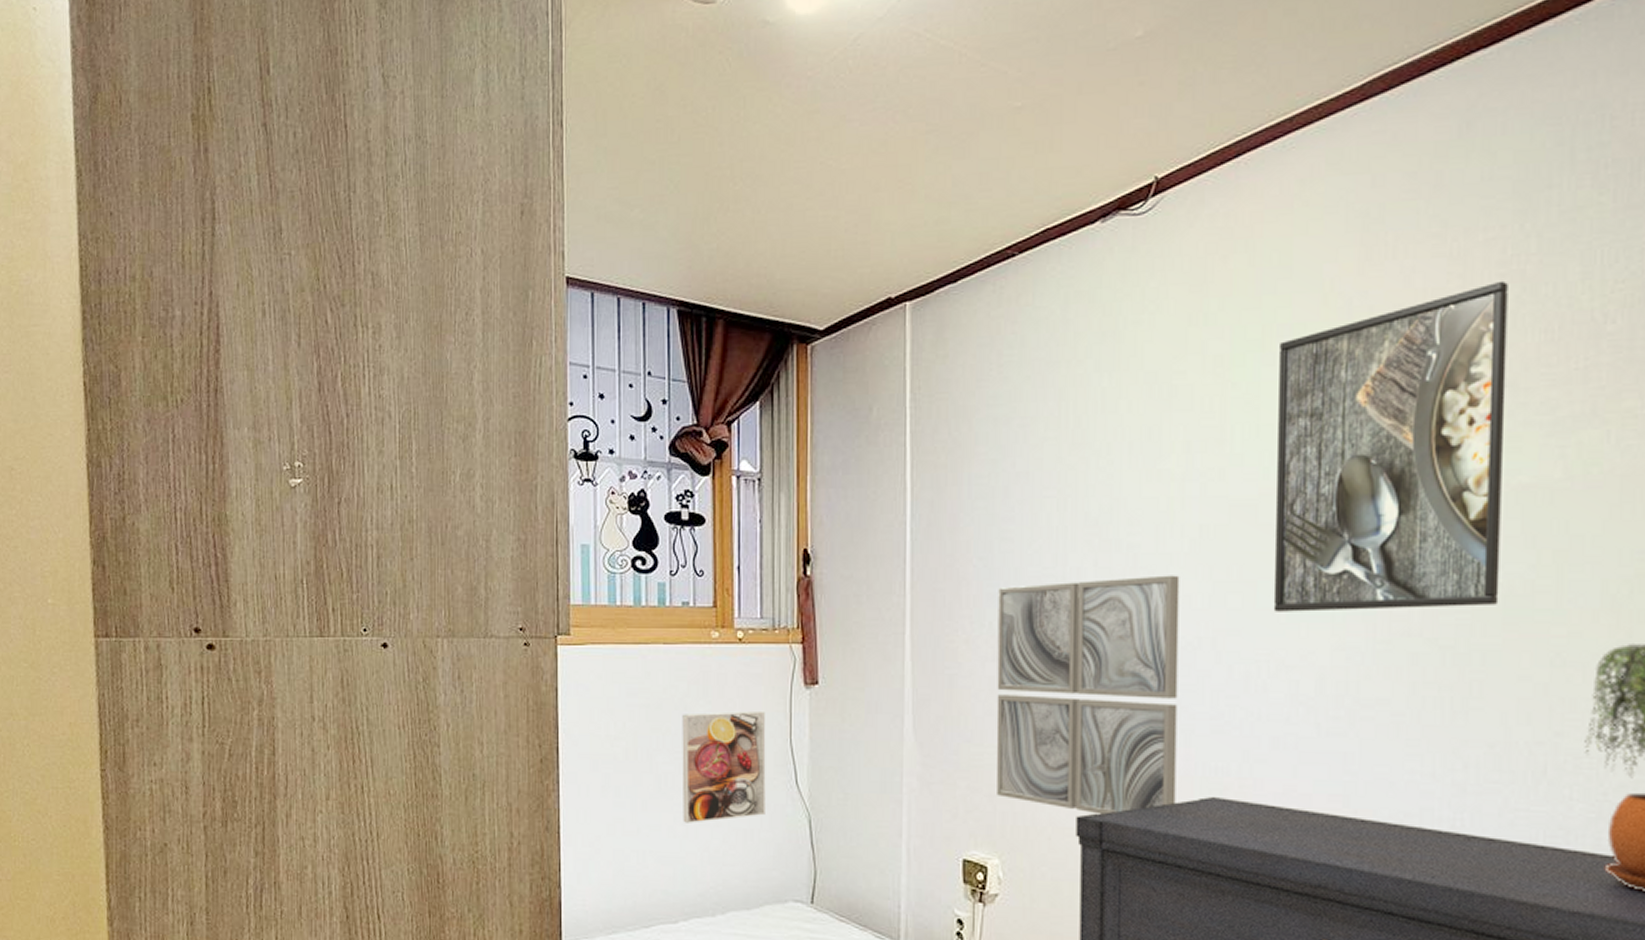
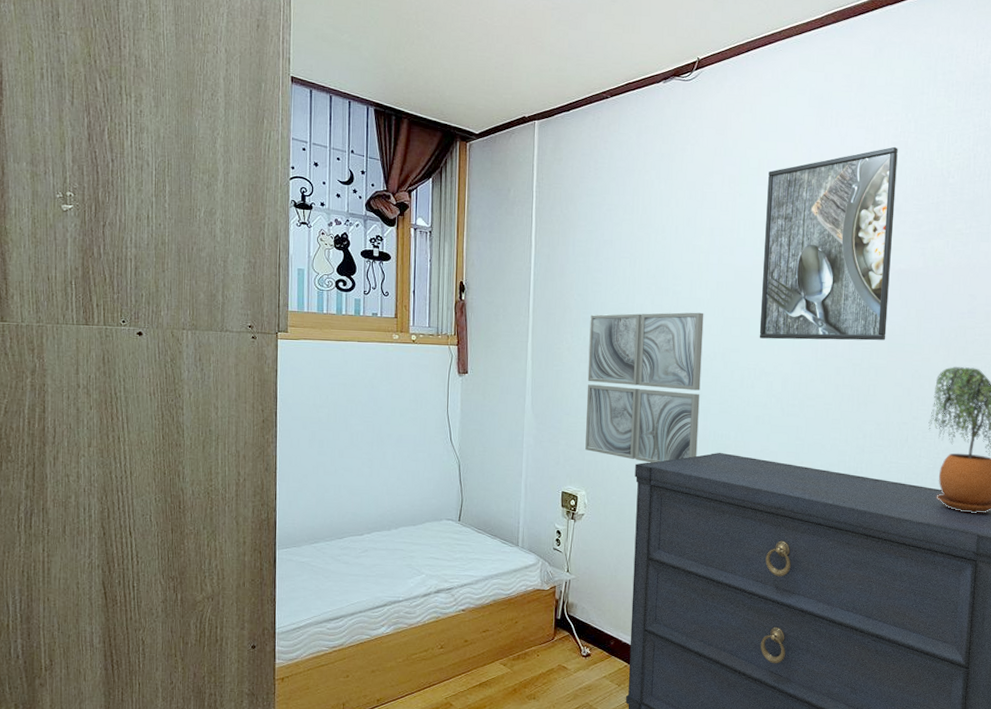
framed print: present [682,710,766,823] -> none [369,390,430,467]

